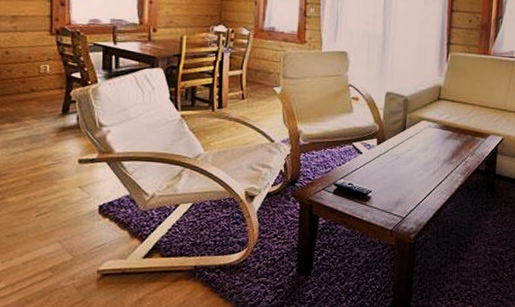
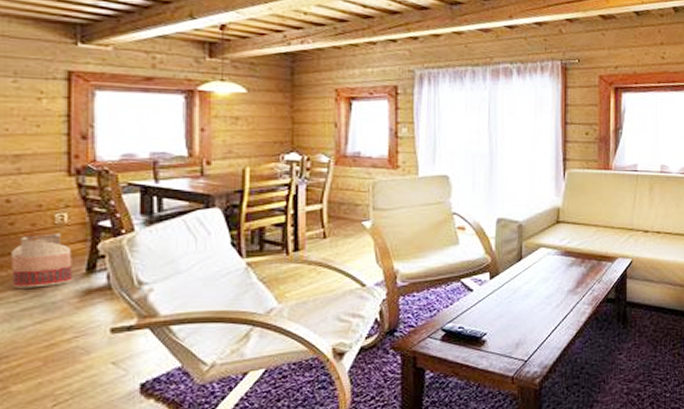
basket: none [9,80,52,123] -> present [11,233,72,288]

